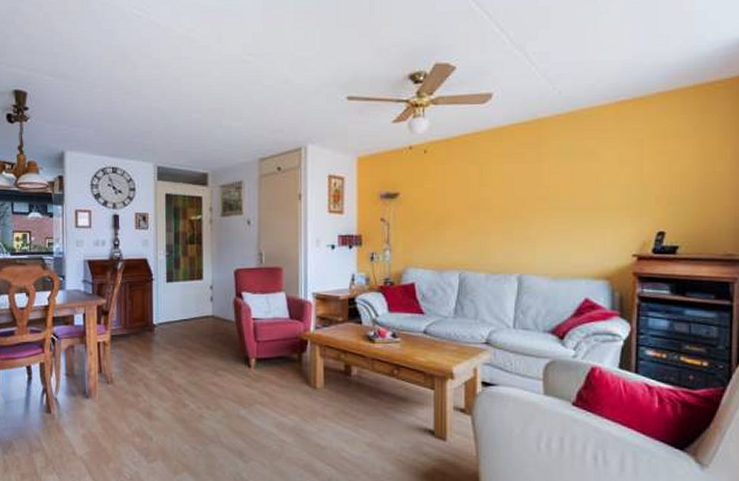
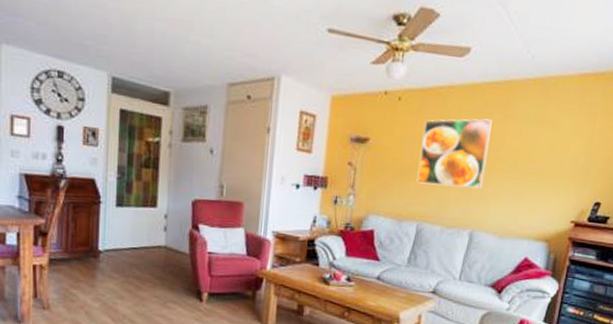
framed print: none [453,160,526,232] -> present [416,119,492,188]

